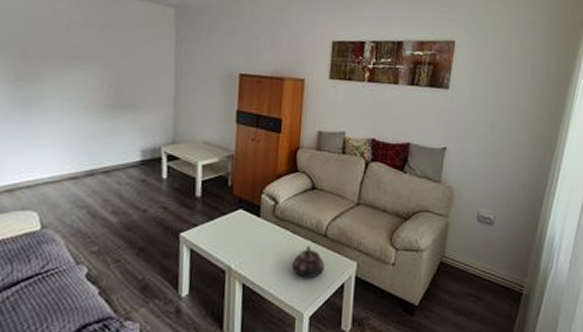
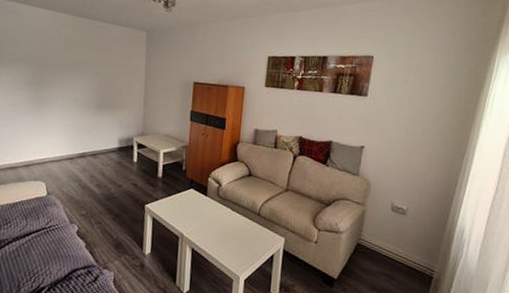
teapot: present [293,246,325,278] -> none [232,221,258,248]

